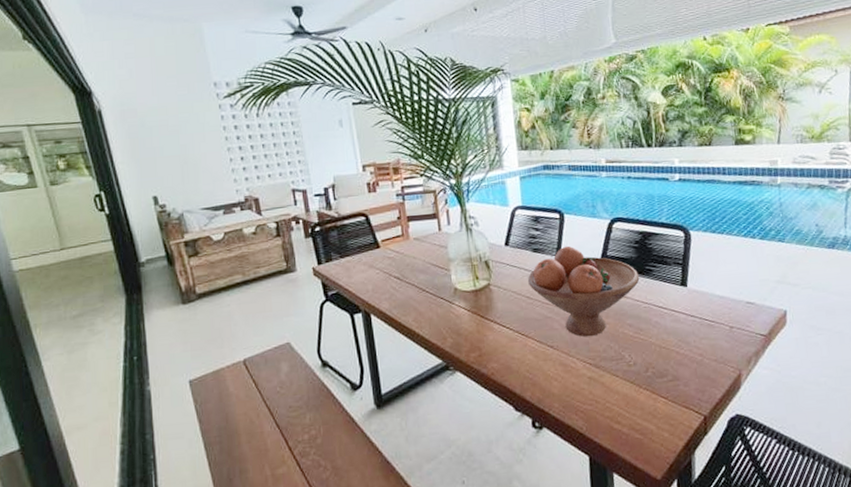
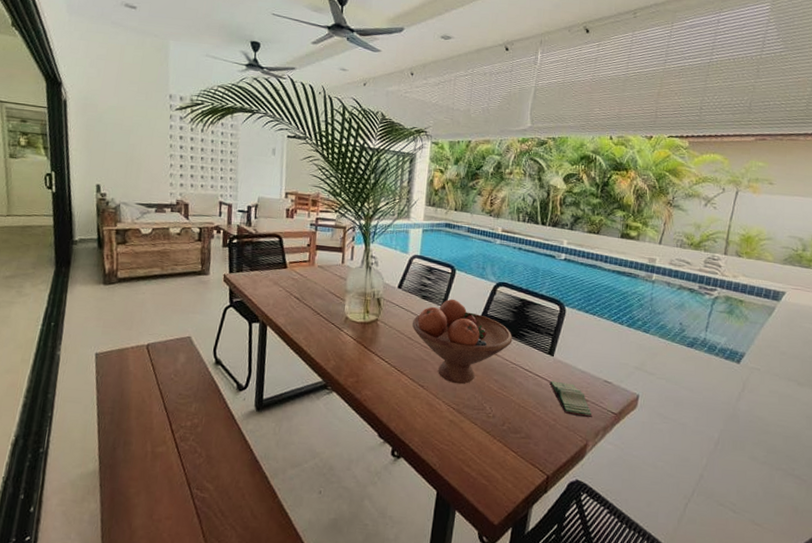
book: none [688,312,741,346] -> present [549,380,592,419]

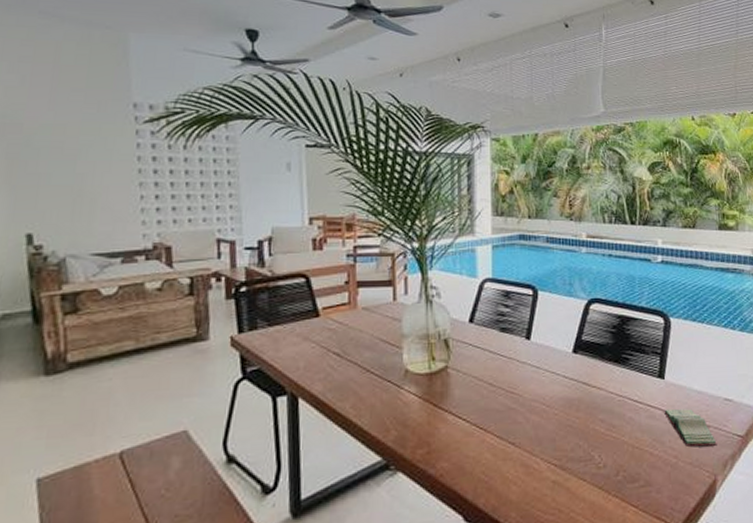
fruit bowl: present [412,298,513,385] -> none [491,326,615,434]

